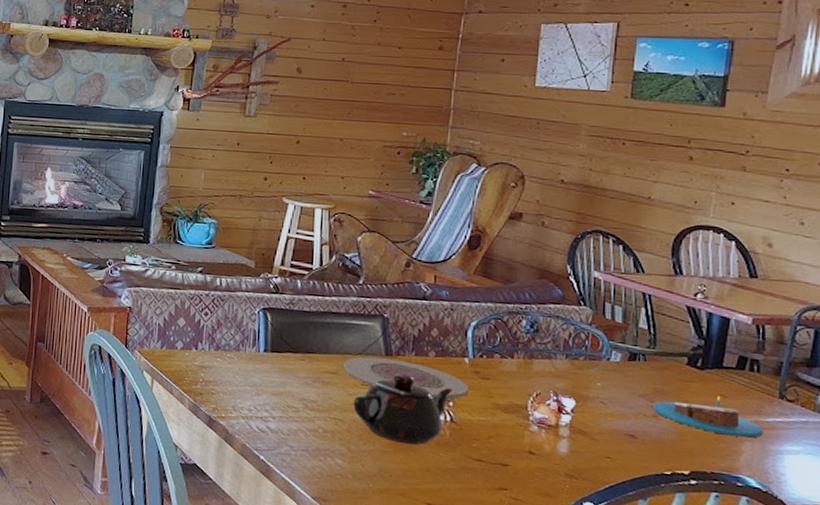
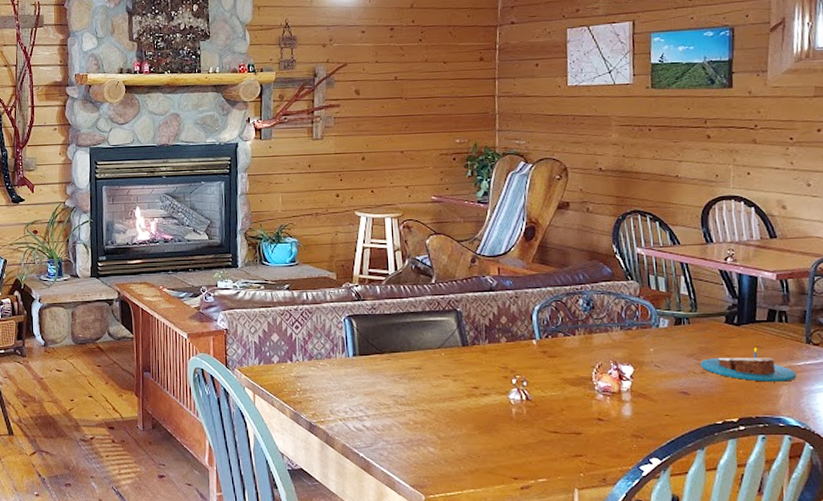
plate: present [342,356,469,399] -> none [425,349,539,381]
teapot: present [353,373,454,445] -> none [438,361,526,426]

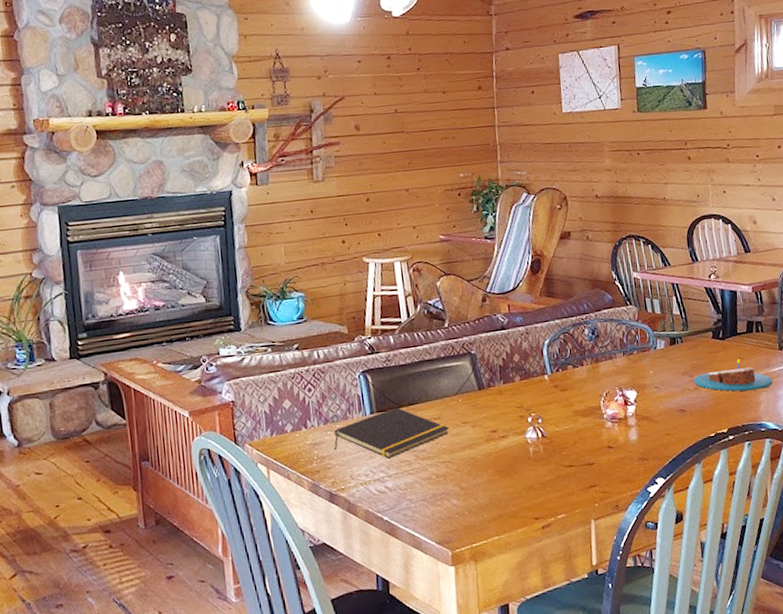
notepad: none [317,353,430,400] -> present [334,407,449,459]

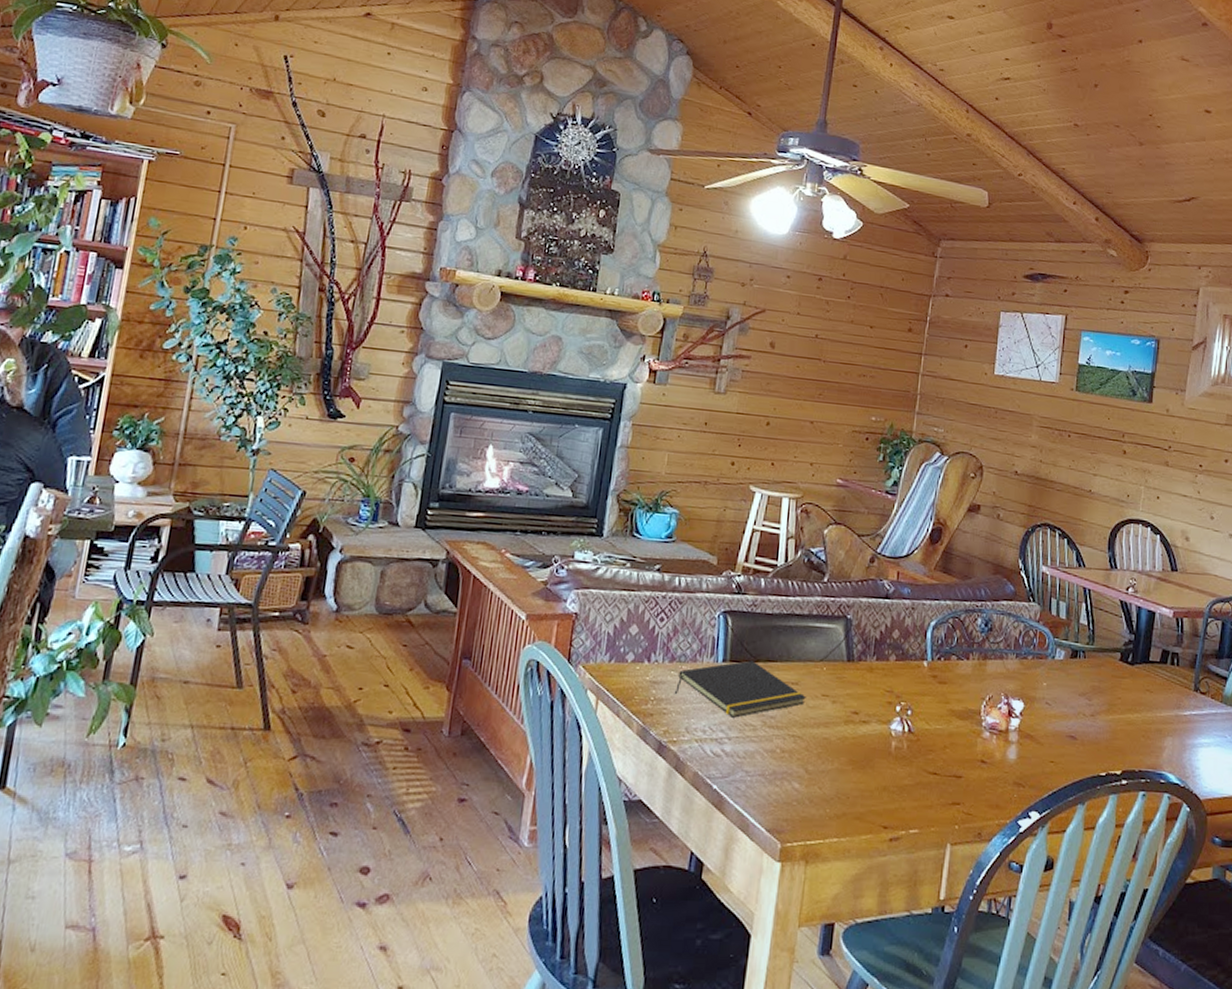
candle: present [694,359,773,391] -> none [1091,691,1182,732]

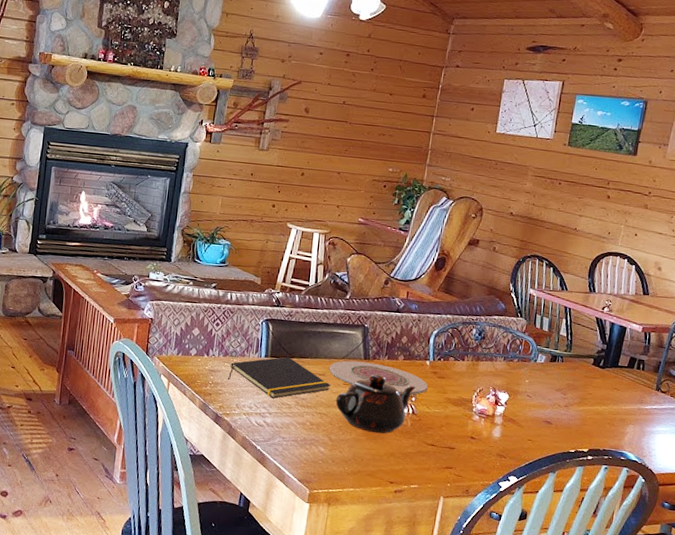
plate: none [803,663,927,708] -> present [329,360,428,395]
teapot: none [813,681,912,761] -> present [335,374,416,434]

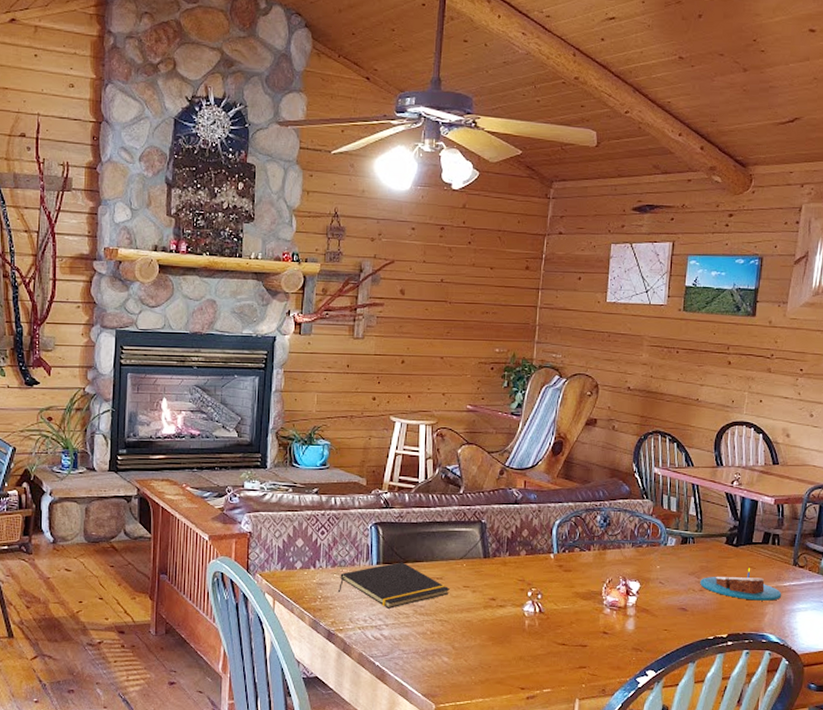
plate: present [329,360,428,395] -> none [447,560,554,593]
teapot: present [335,374,416,434] -> none [456,573,542,637]
candle: none [565,389,643,422] -> present [700,568,782,601]

